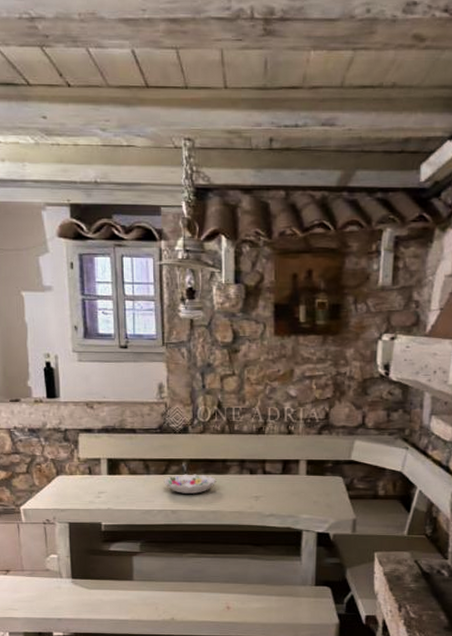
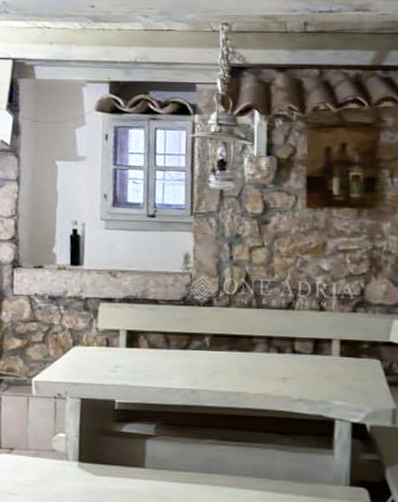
decorative bowl: present [164,474,216,494] -> none [184,350,241,372]

